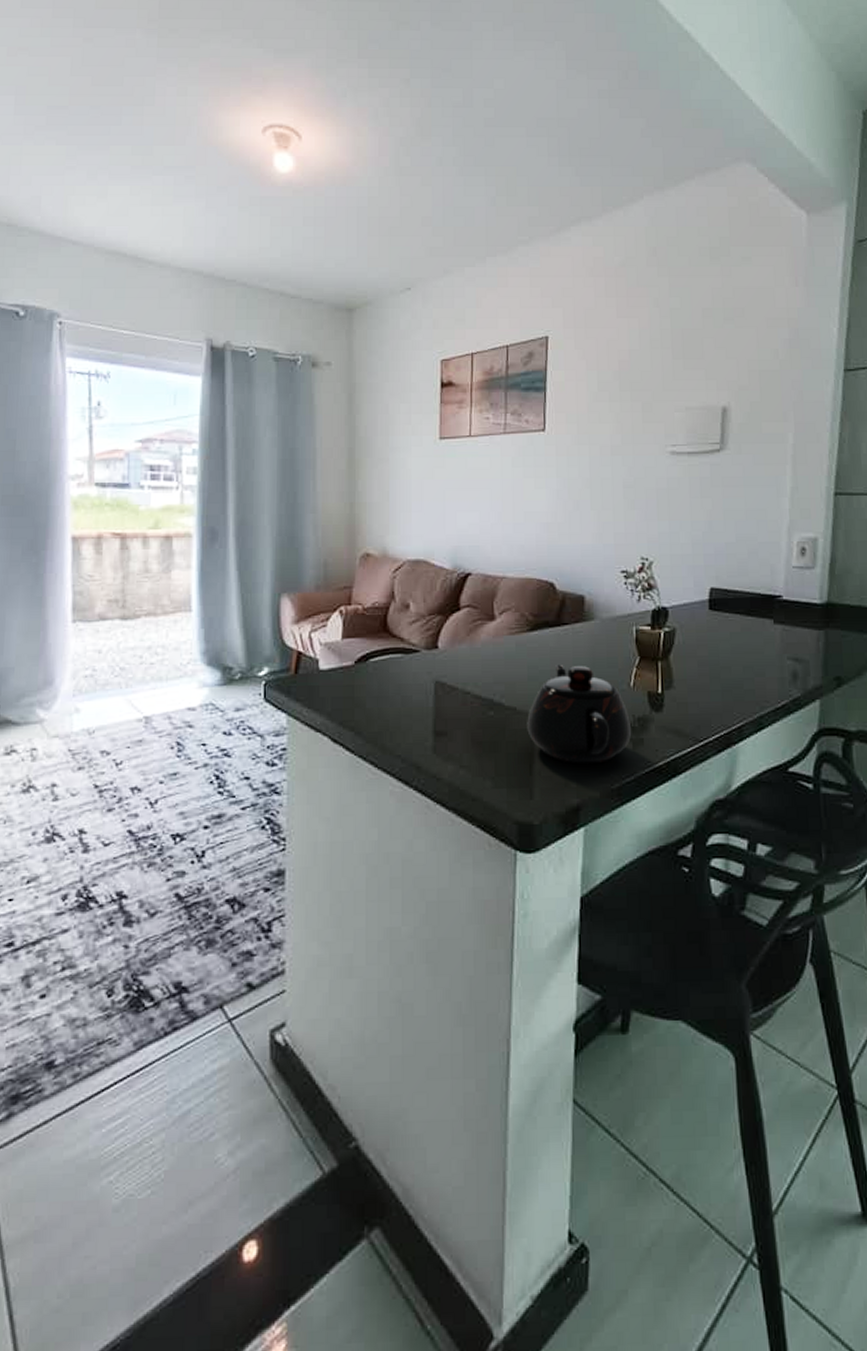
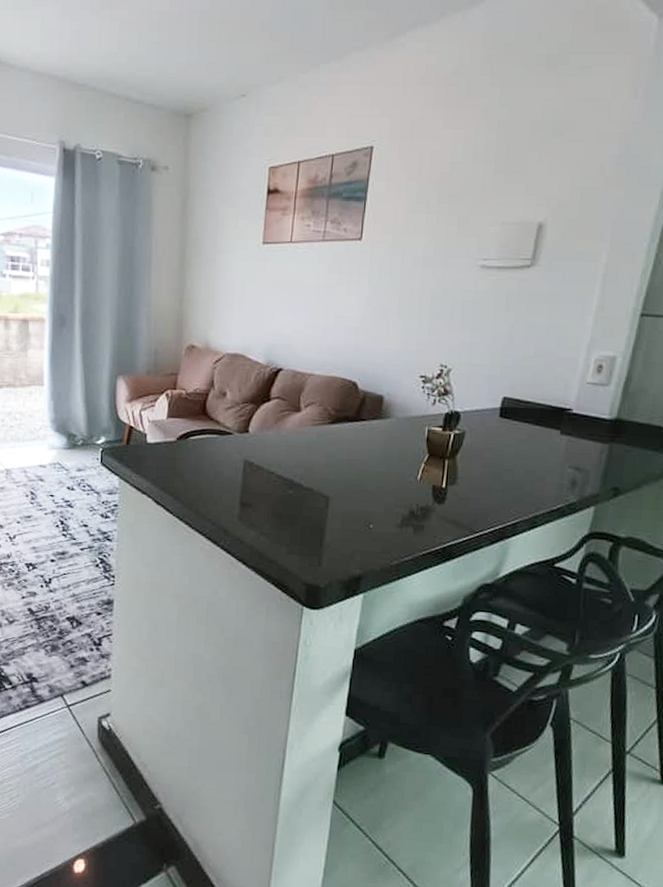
teapot: present [527,664,631,765] -> none [321,454,414,543]

